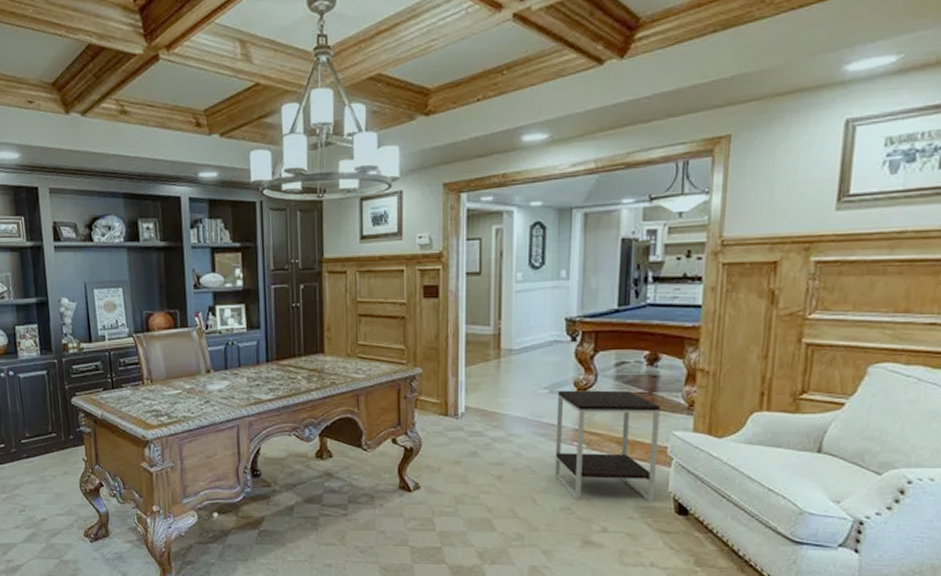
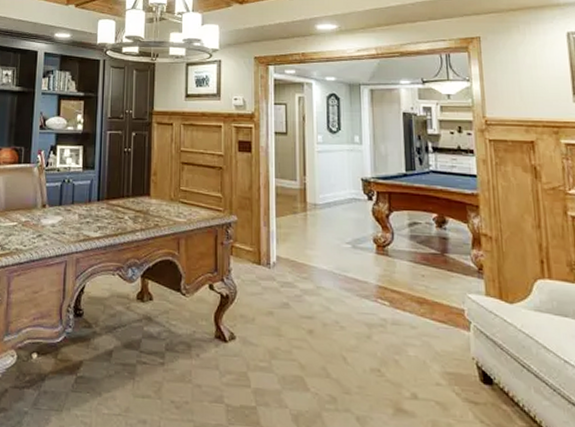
side table: present [554,390,661,503] -> none [359,246,459,369]

